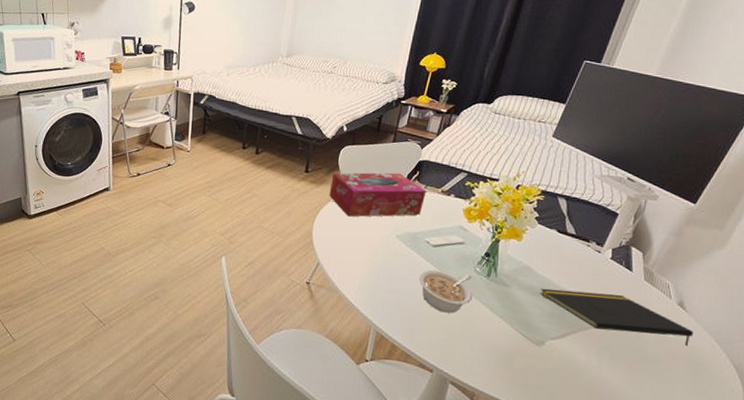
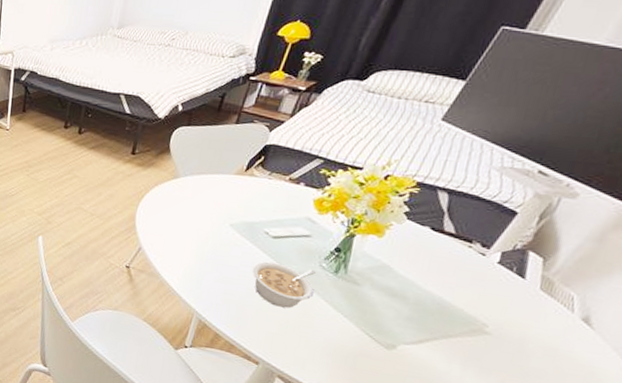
tissue box: present [329,172,426,217] -> none [156,155,271,205]
notepad: present [539,288,694,347] -> none [398,289,598,367]

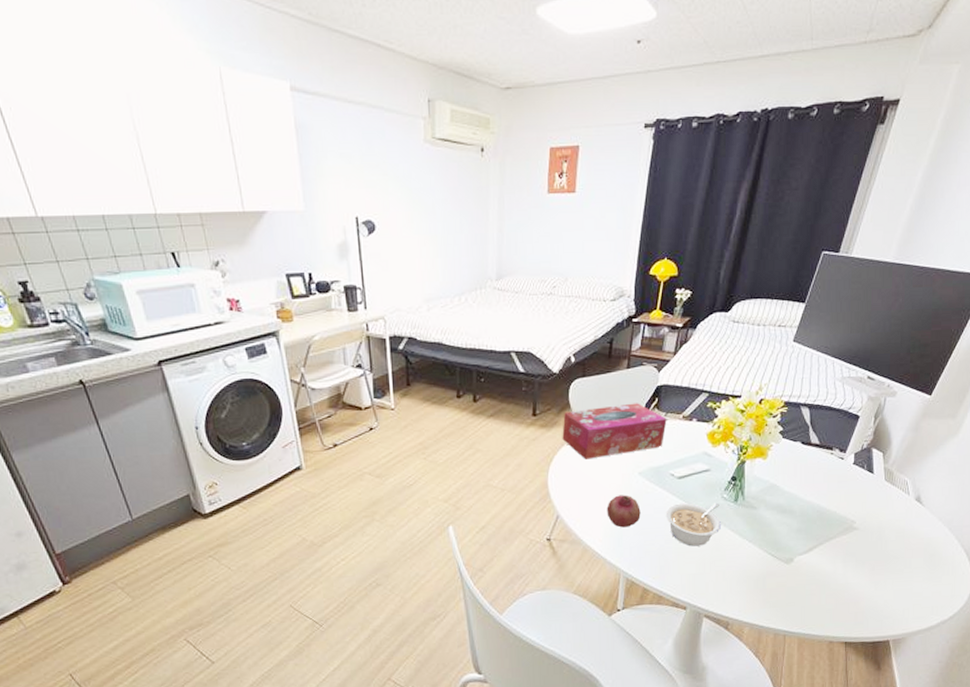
tissue box: none [156,155,271,205] -> present [562,403,667,460]
fruit: none [189,241,226,273] -> present [606,495,641,528]

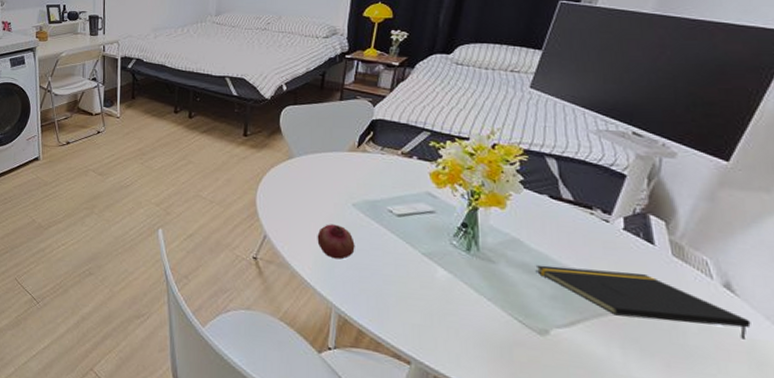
tissue box: present [562,403,667,460] -> none [272,134,384,184]
legume: present [665,502,722,547] -> none [383,242,452,294]
notepad: none [787,498,929,540] -> present [535,264,751,341]

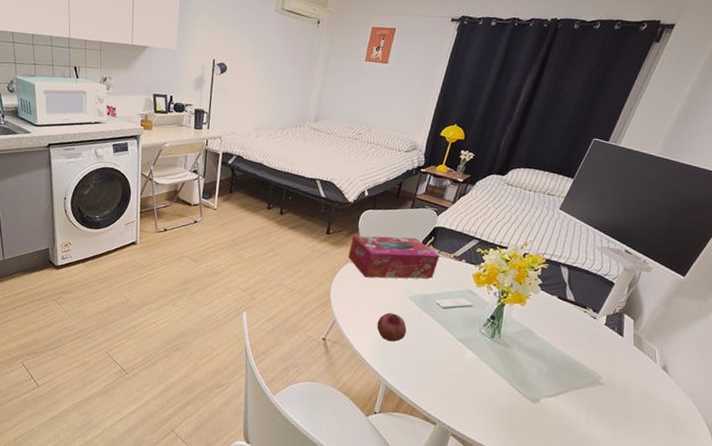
tissue box: none [272,134,384,184] -> present [348,235,440,279]
notepad: present [535,264,751,341] -> none [538,349,674,407]

